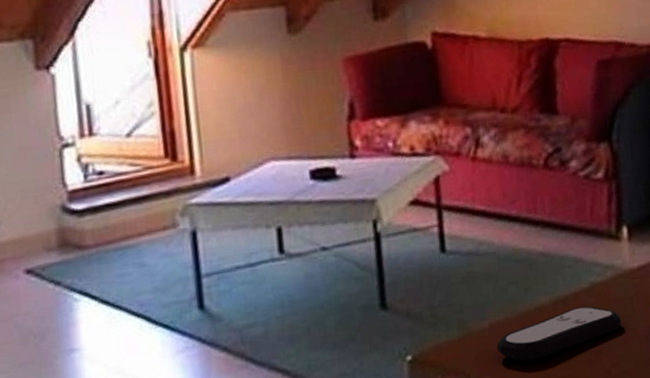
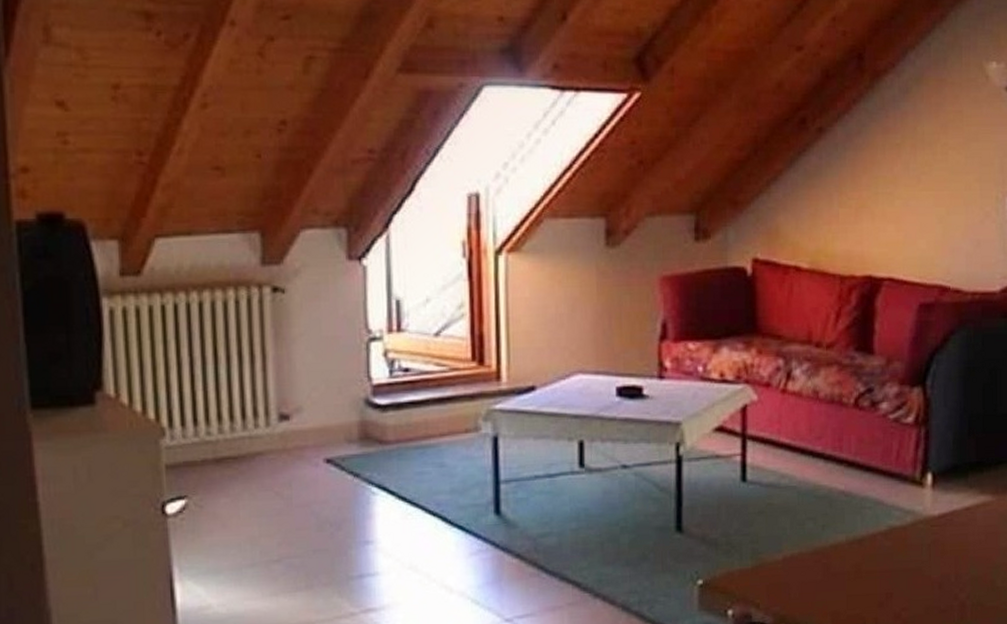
remote control: present [496,306,621,361] -> none [788,548,916,597]

